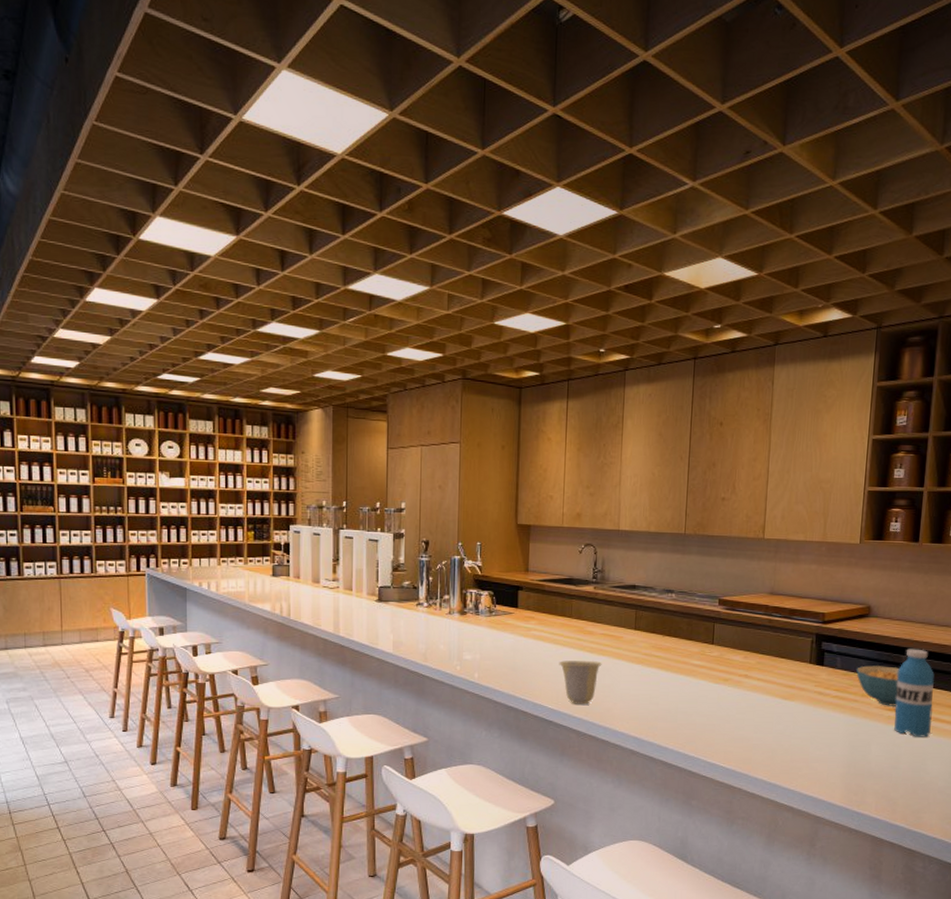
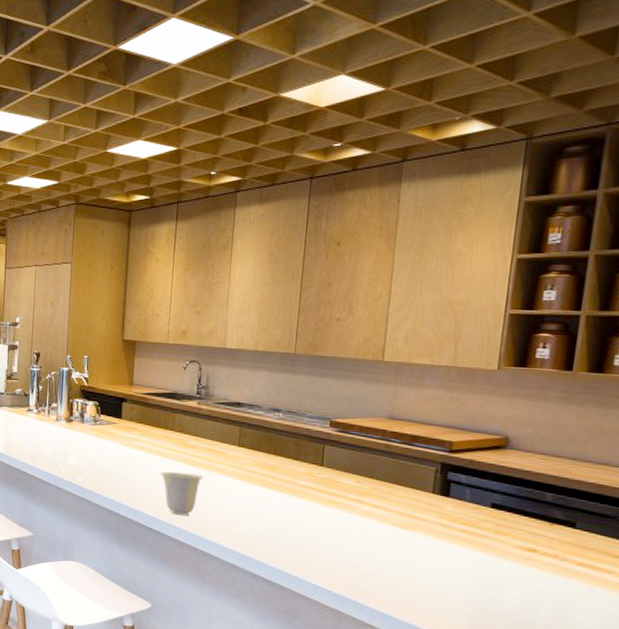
cereal bowl: present [856,665,899,706] -> none [488,500,543,547]
water bottle: present [894,648,935,737] -> none [534,486,588,585]

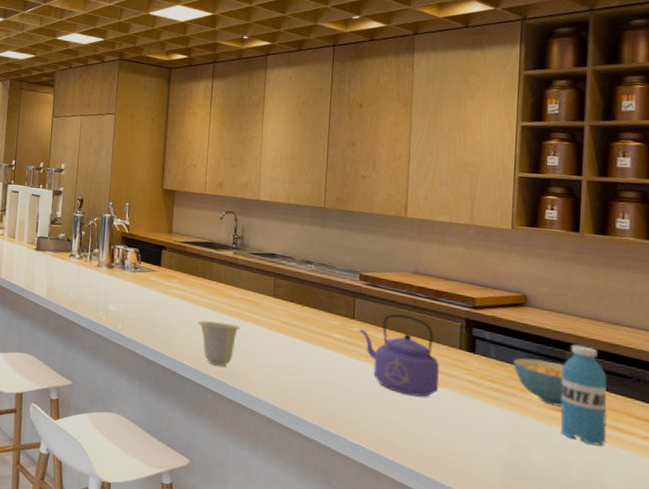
kettle: none [328,459,410,541] -> present [360,313,439,397]
cereal bowl: none [488,500,543,547] -> present [513,358,564,407]
water bottle: none [534,486,588,585] -> present [560,344,608,446]

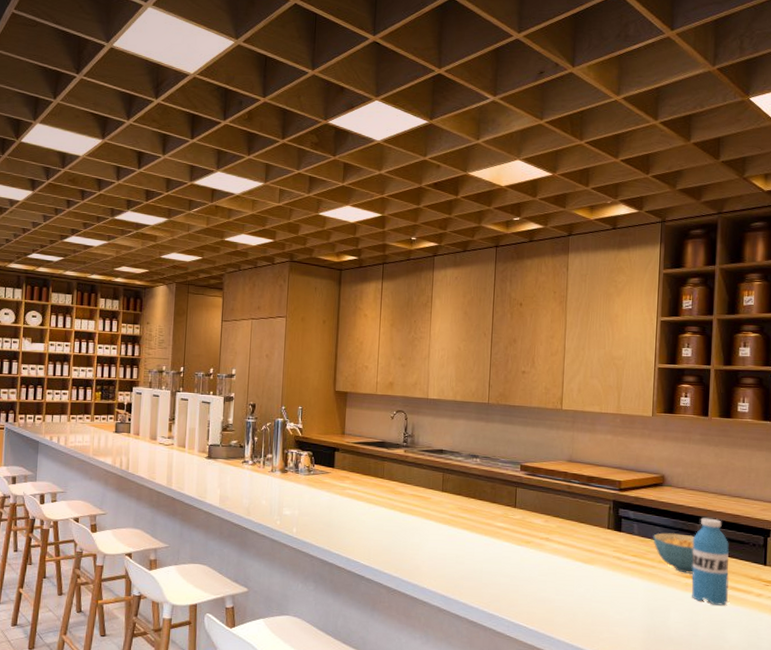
cup: present [198,320,240,366] -> none [371,519,411,562]
kettle: present [360,313,439,397] -> none [521,500,591,575]

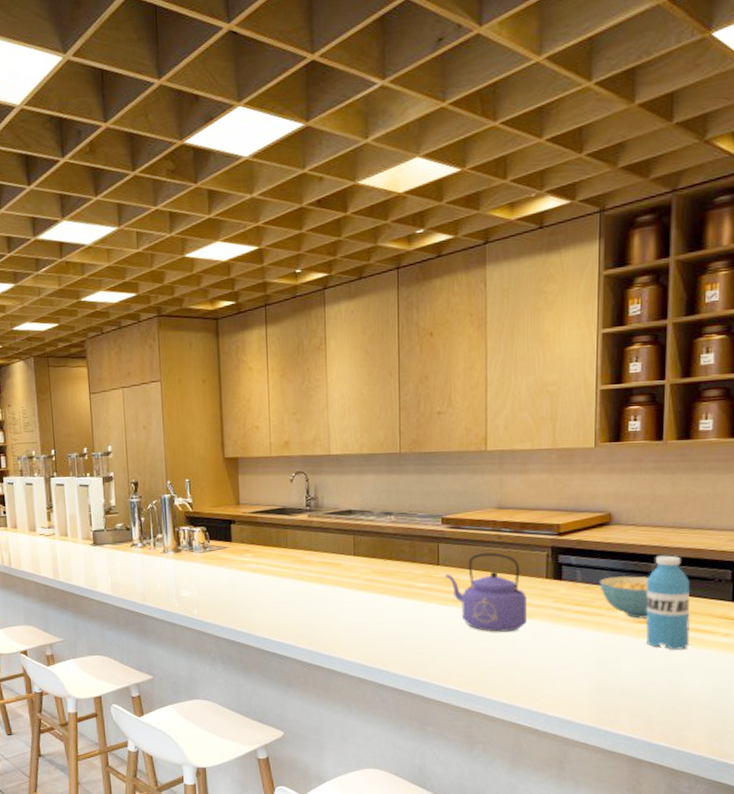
kettle: none [521,500,591,575] -> present [446,552,528,632]

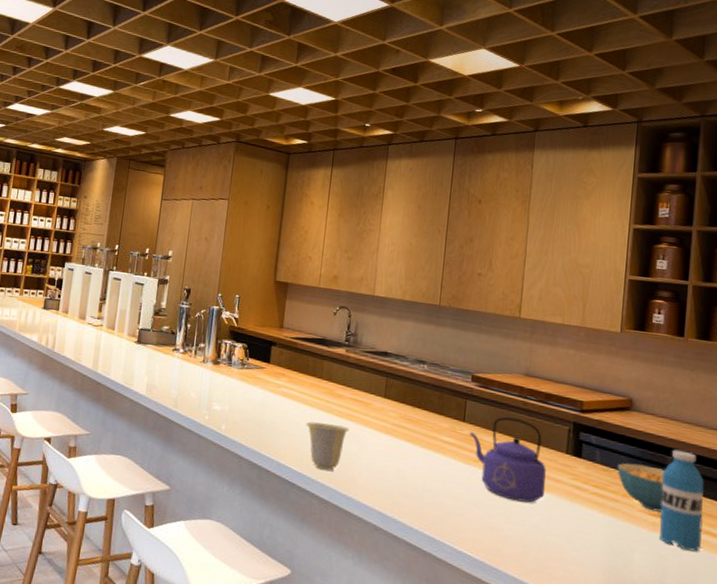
cup: none [278,590,322,635] -> present [306,421,350,471]

